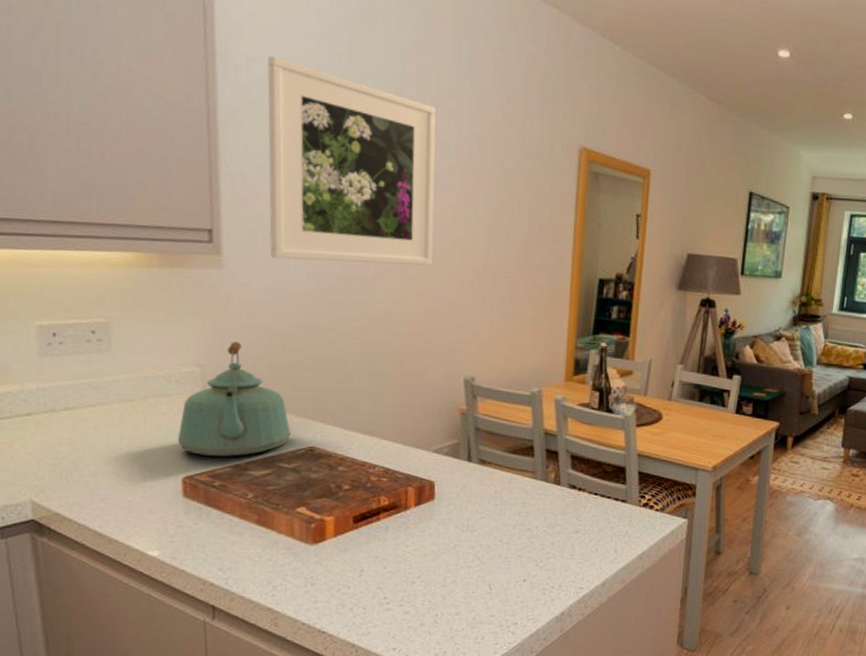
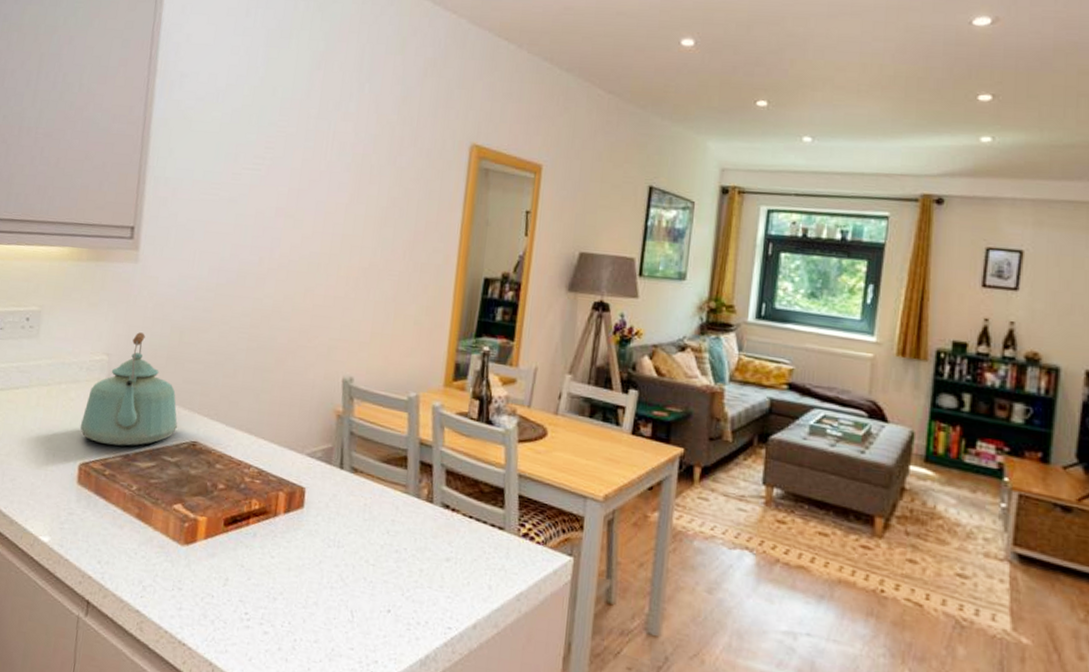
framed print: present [267,55,436,266] -> none [179,71,337,263]

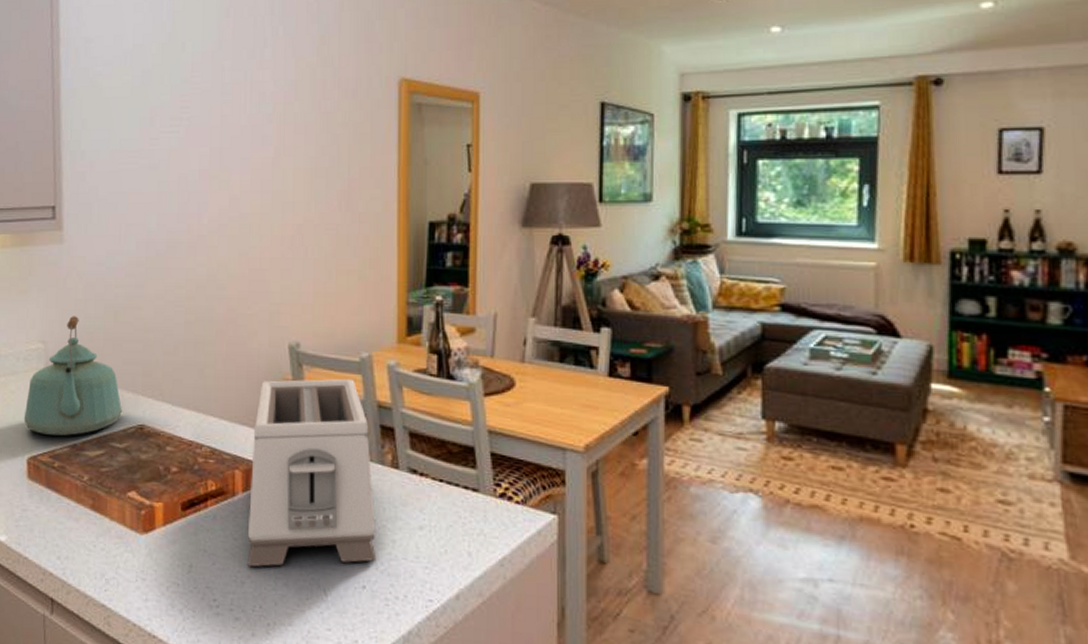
toaster: none [281,410,410,588] -> present [248,378,377,567]

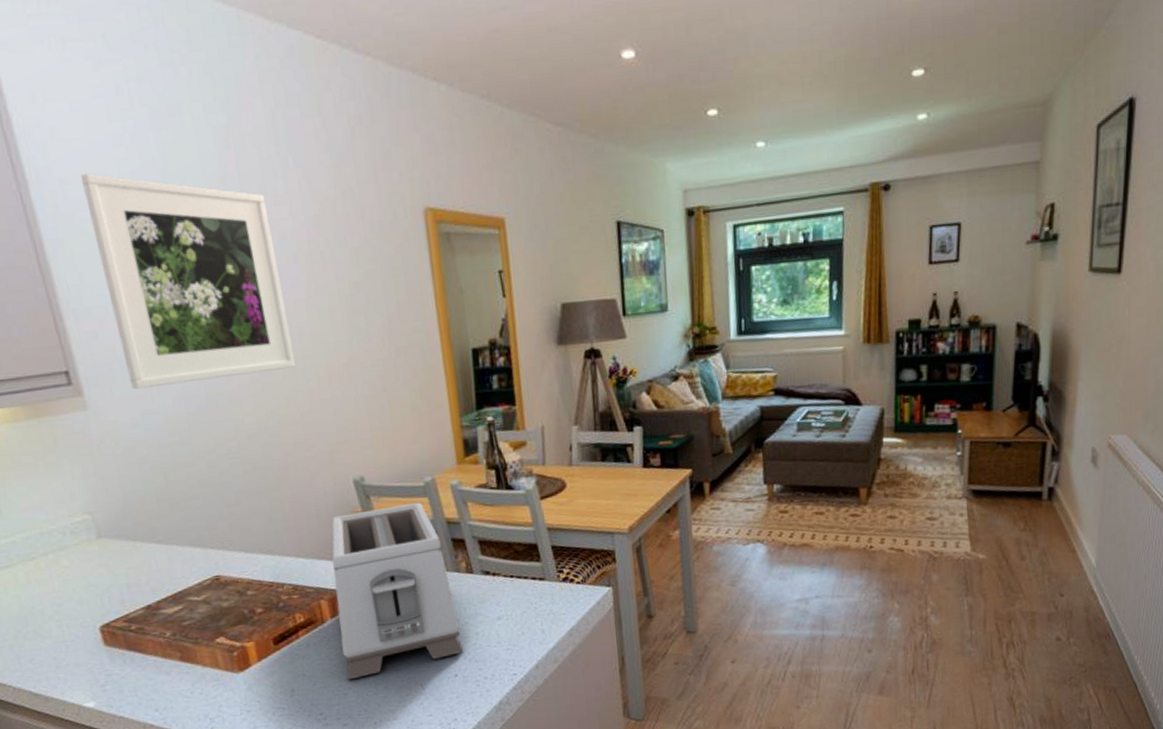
kettle: present [23,316,122,437] -> none [83,482,193,602]
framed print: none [102,34,254,229] -> present [81,173,296,390]

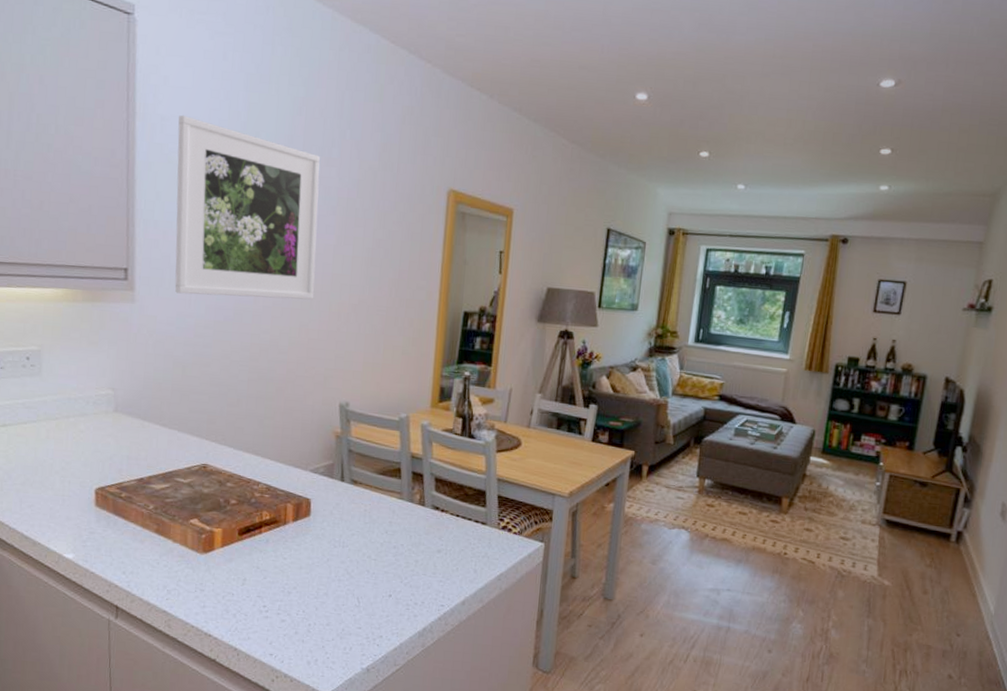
toaster: present [331,502,464,680] -> none [294,432,403,581]

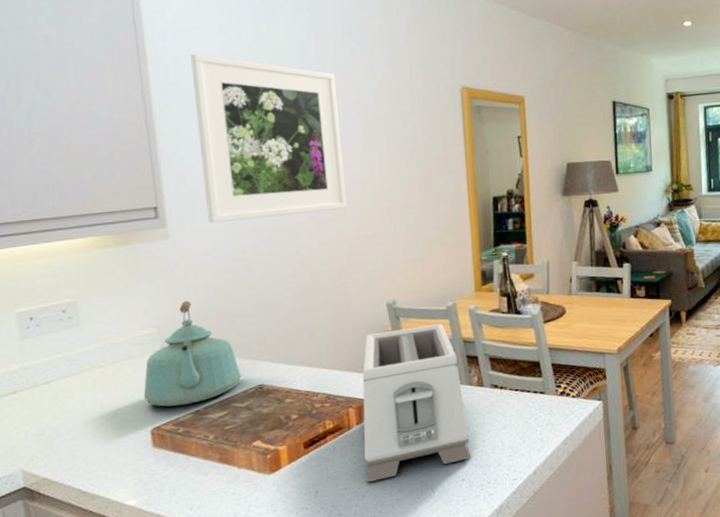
kettle: none [92,368,187,471] -> present [143,301,241,407]
toaster: none [294,432,403,581] -> present [362,323,472,483]

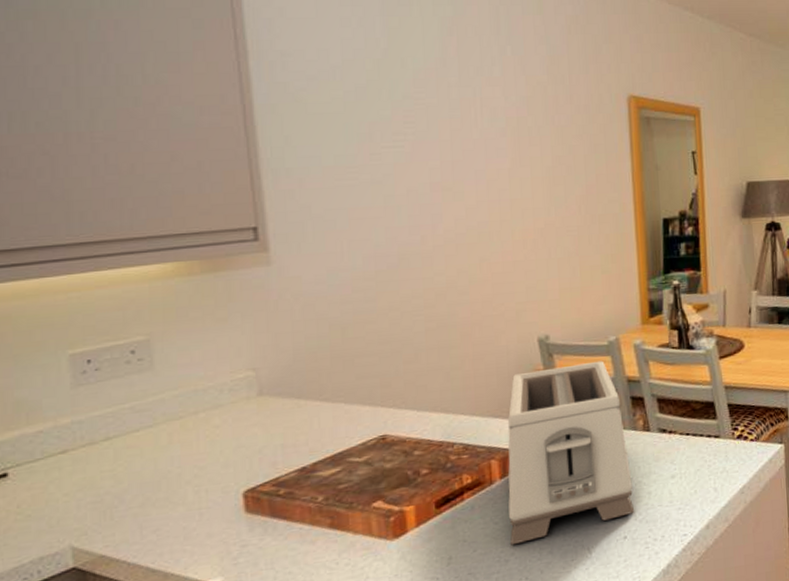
kettle: present [143,301,241,407] -> none [234,338,359,464]
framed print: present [191,53,348,223] -> none [303,48,493,247]

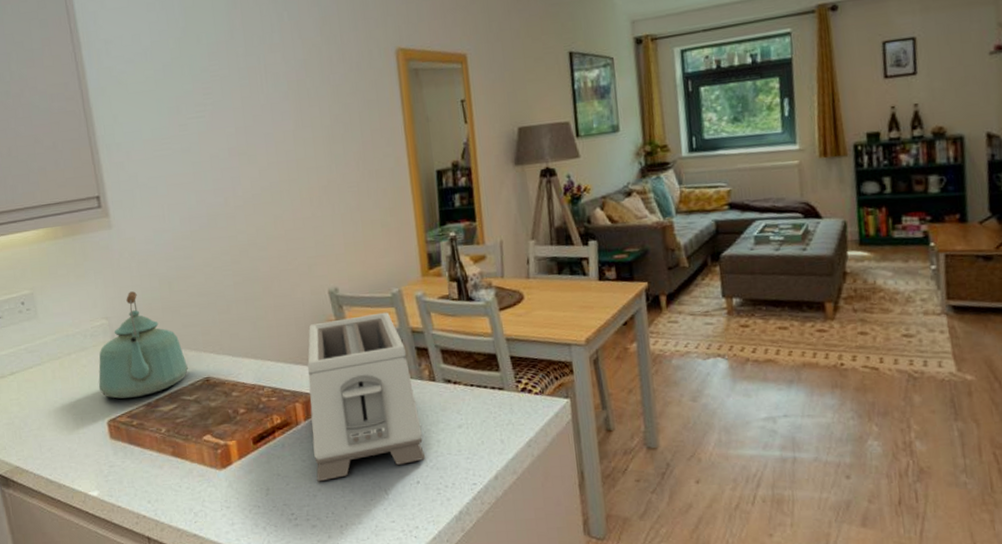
kettle: none [234,338,359,464] -> present [98,291,188,399]

